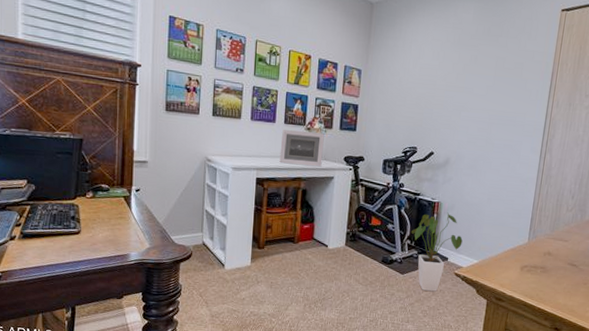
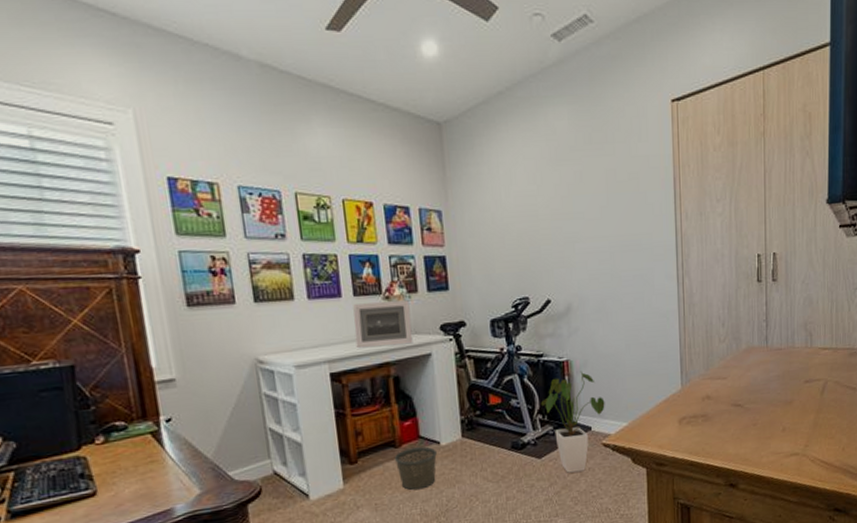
basket: none [291,245,324,279] -> present [394,446,437,491]

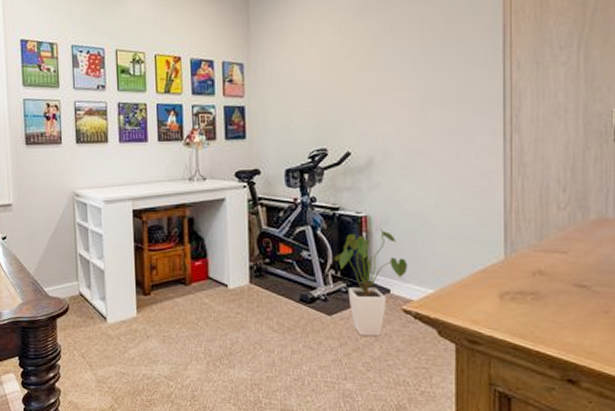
picture frame: present [353,300,413,349] -> none [156,147,209,189]
basket: present [394,446,437,491] -> none [183,288,224,329]

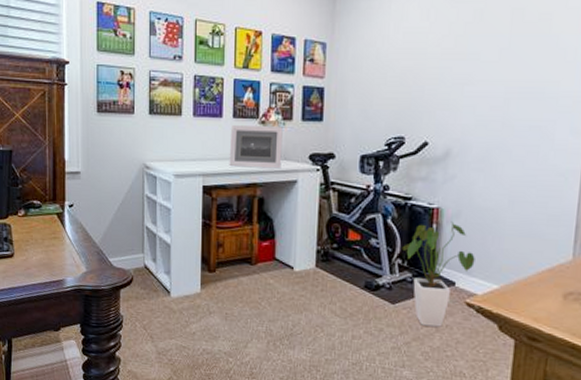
picture frame: none [156,147,209,189] -> present [229,125,283,169]

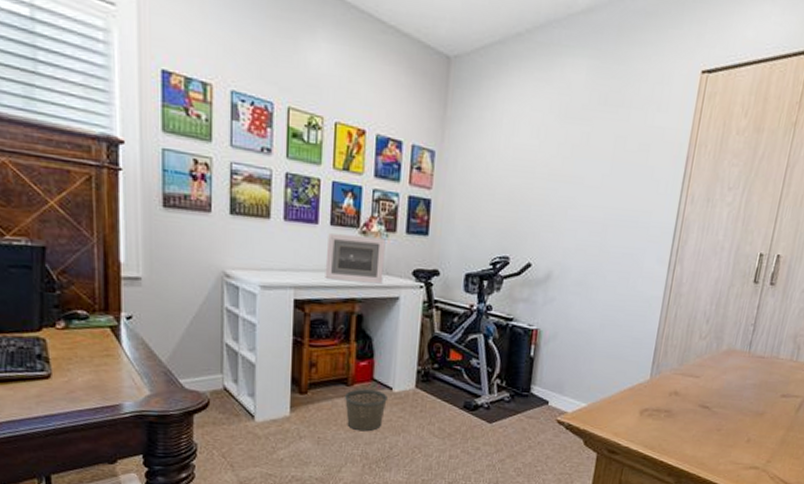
basket: none [248,268,289,309] -> present [344,389,388,432]
house plant: present [401,221,475,327] -> none [501,342,568,444]

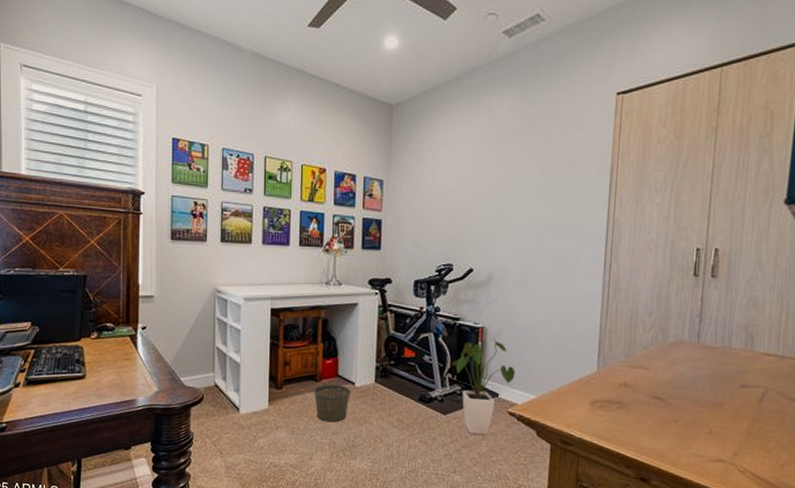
picture frame: present [325,234,386,284] -> none [295,253,345,293]
house plant: none [501,342,568,444] -> present [451,339,515,435]

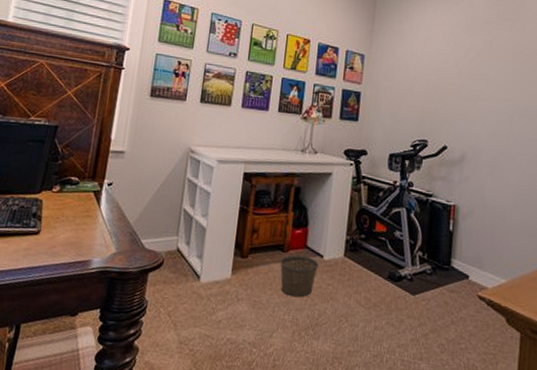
house plant: present [451,339,515,435] -> none [422,218,486,319]

